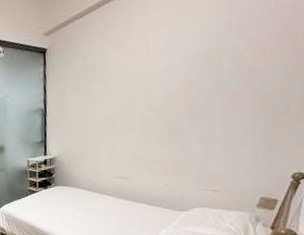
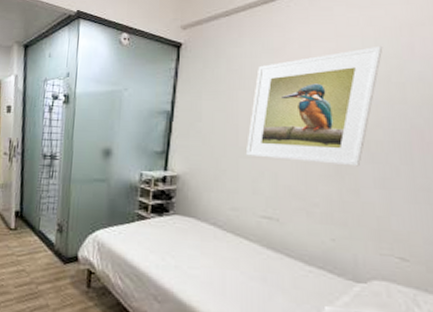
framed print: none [103,25,206,134] -> present [247,45,383,167]

